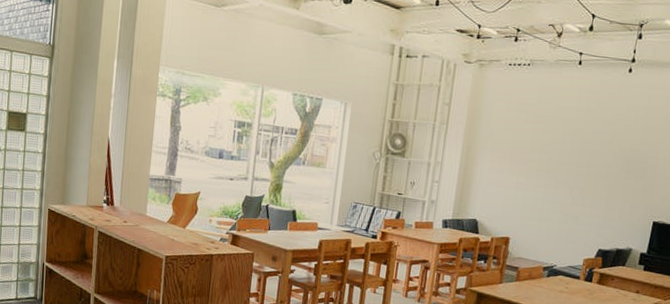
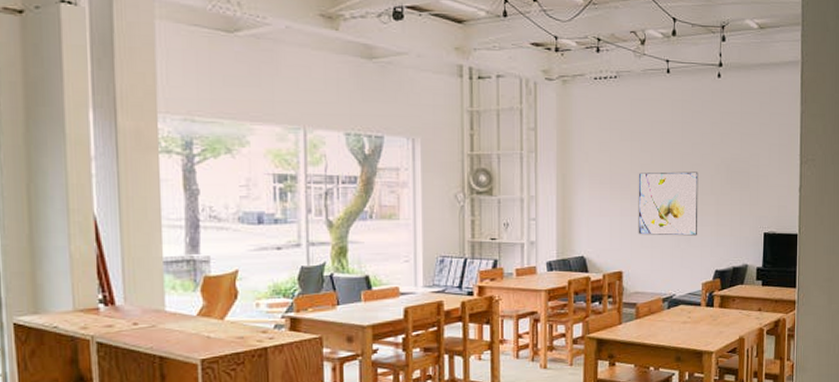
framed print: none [529,152,596,215] -> present [638,171,698,236]

